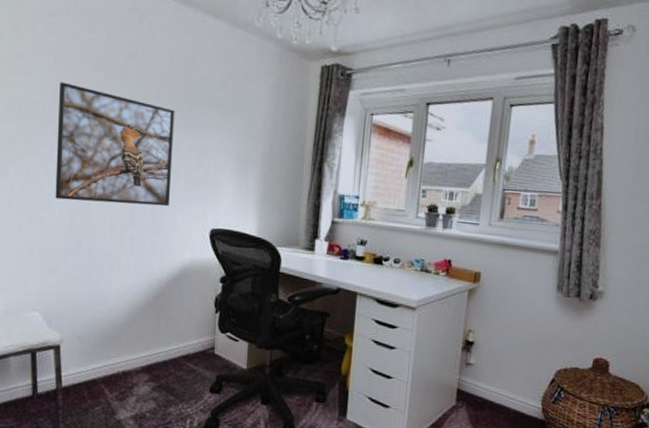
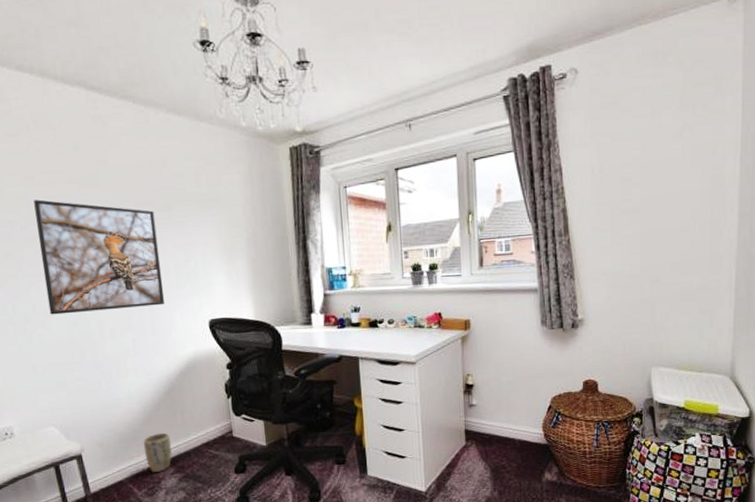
plant pot: none [122,336,151,378] -> present [143,432,173,472]

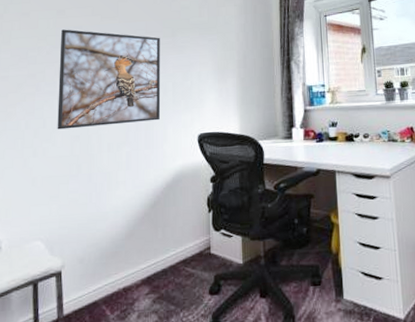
plant pot: present [143,432,173,472] -> none [122,248,150,292]

